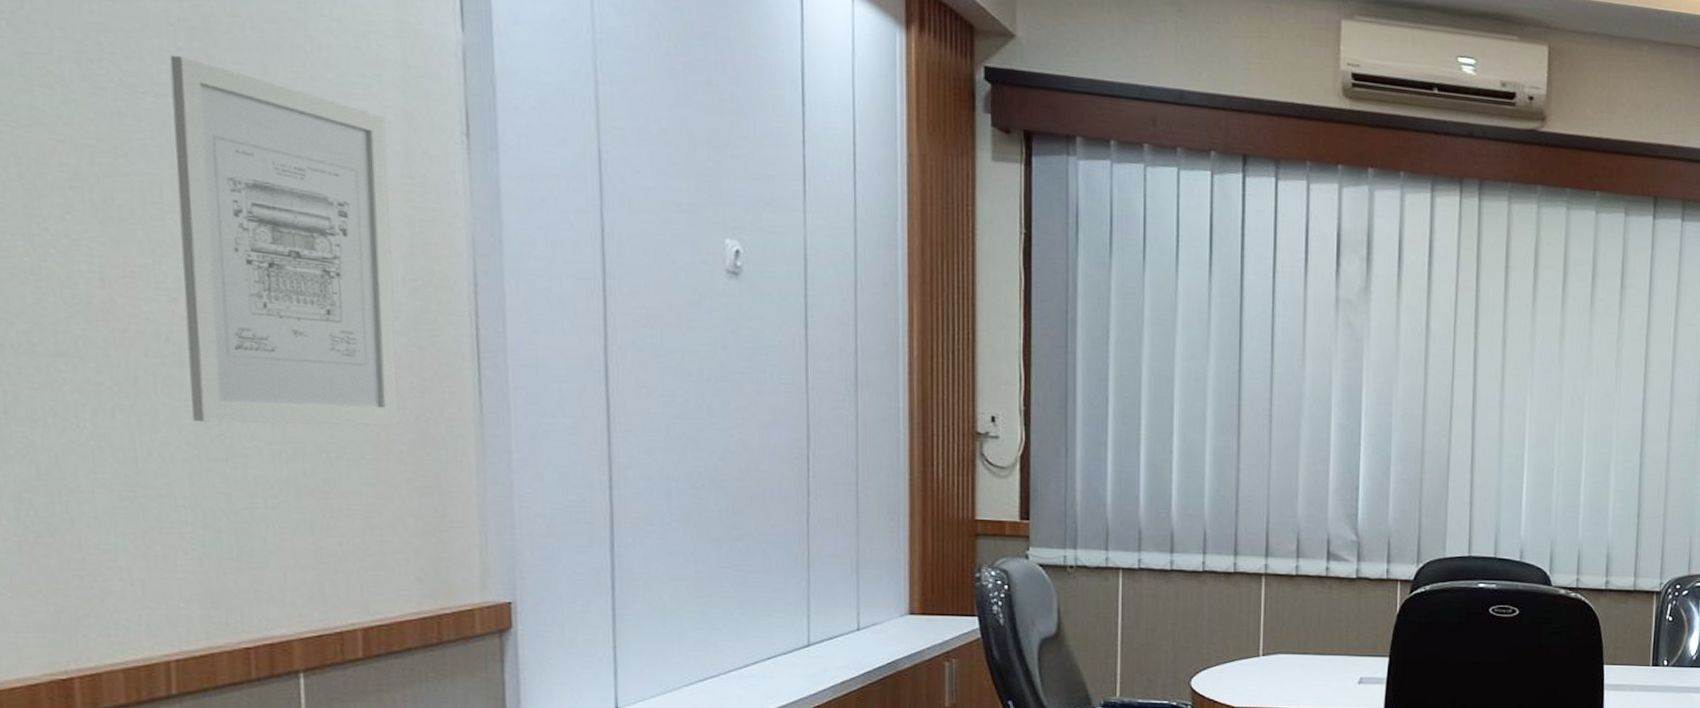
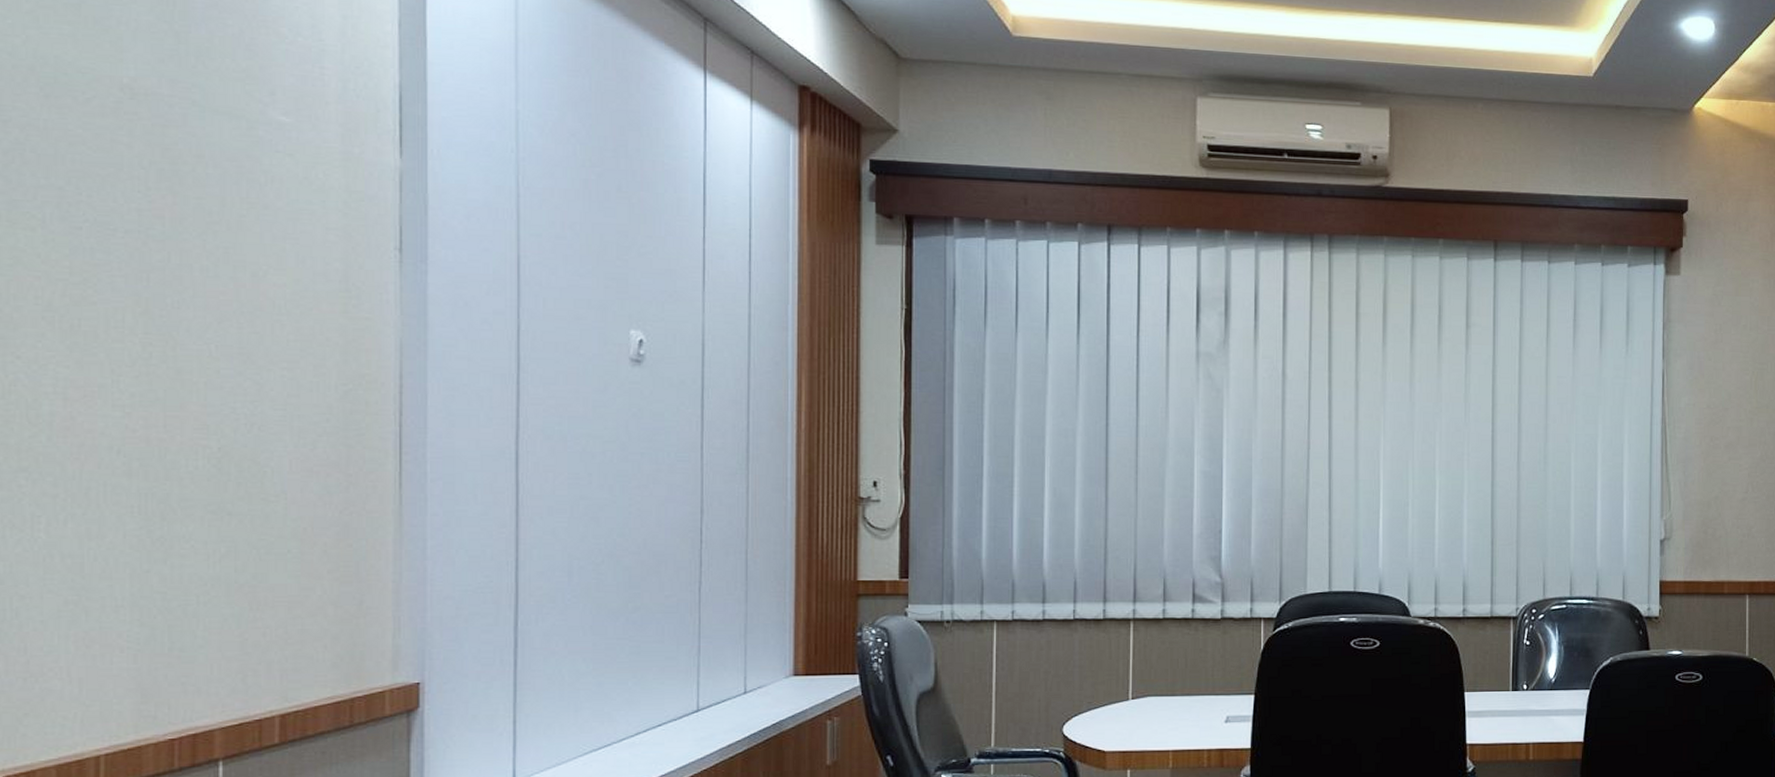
wall art: present [169,54,400,426] -> none [136,194,328,526]

